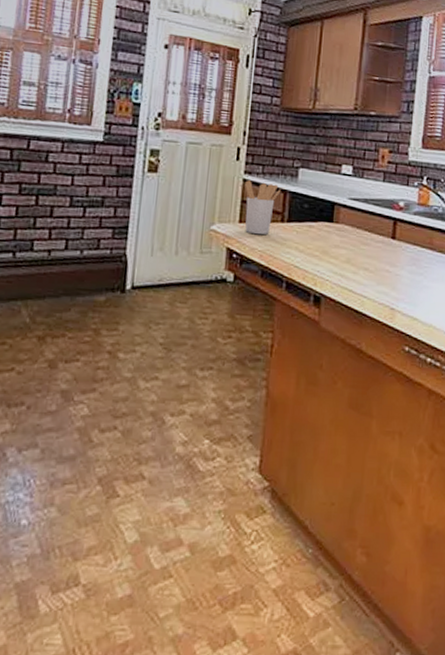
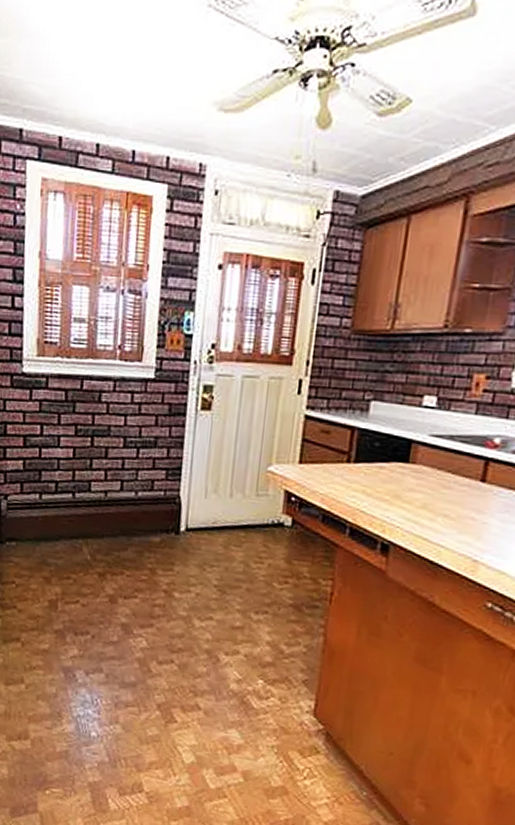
utensil holder: present [245,180,281,235] -> none [305,416,348,477]

